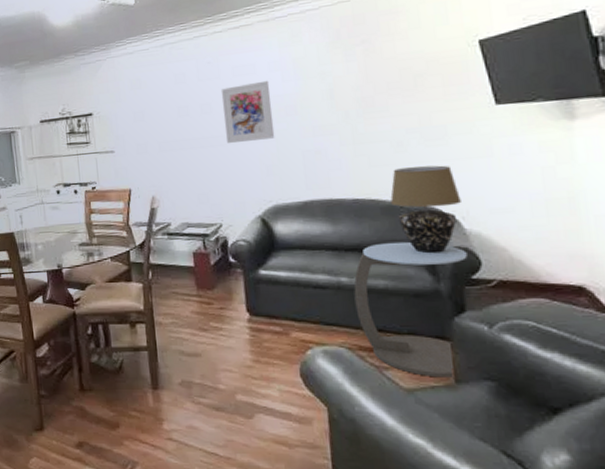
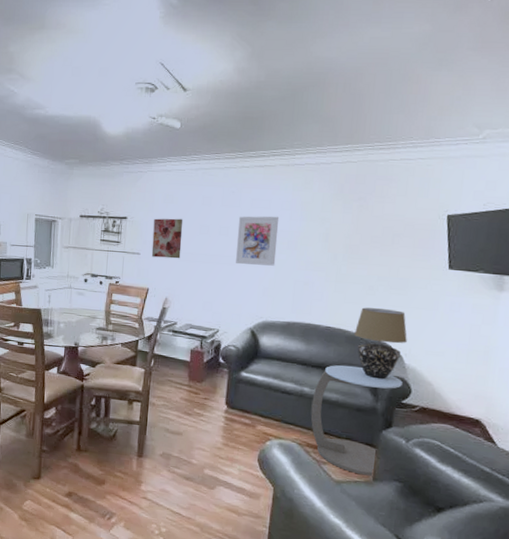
wall art: none [123,104,161,153] -> present [151,218,183,259]

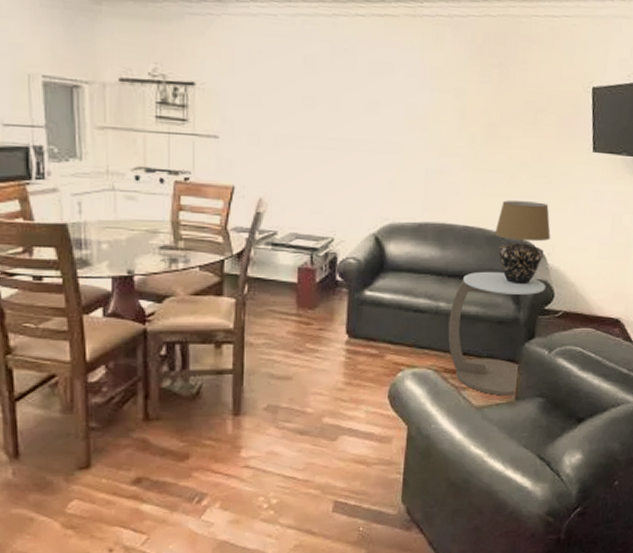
wall art: present [151,218,183,259] -> none [235,85,278,144]
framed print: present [236,216,279,266] -> none [352,84,406,151]

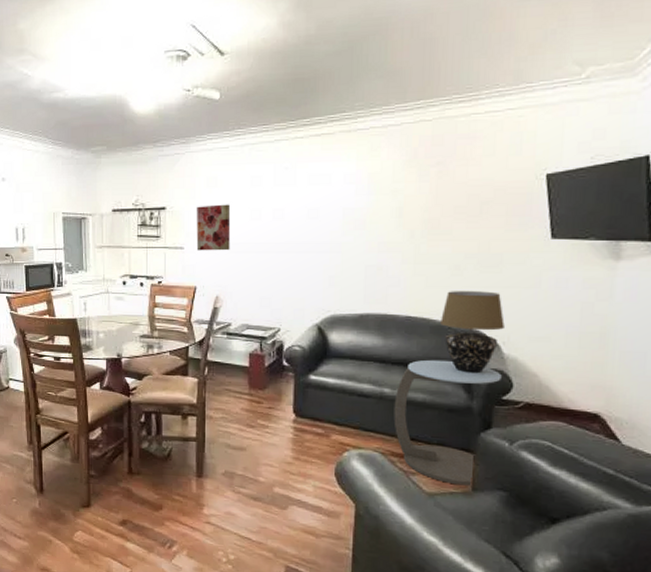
wall art: none [235,85,278,144] -> present [196,204,231,251]

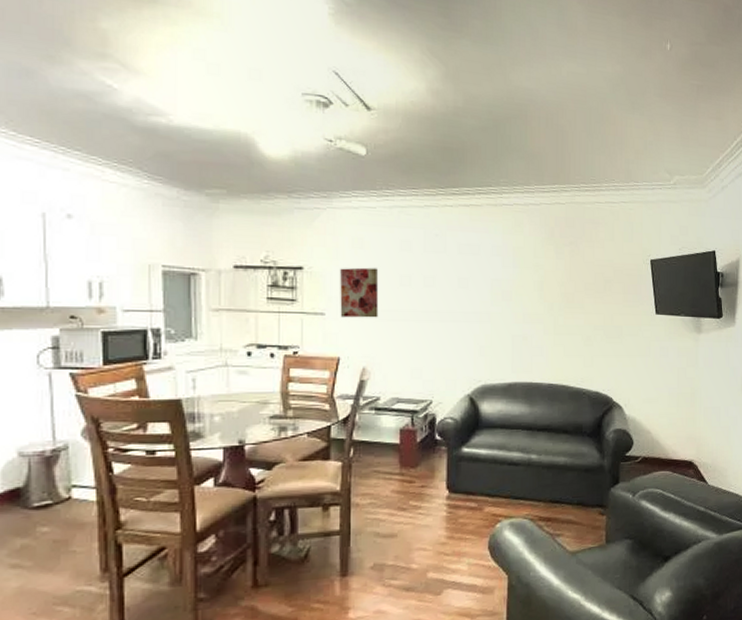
side table: present [393,359,502,486] -> none [540,423,625,540]
table lamp: present [440,291,505,374] -> none [577,360,625,435]

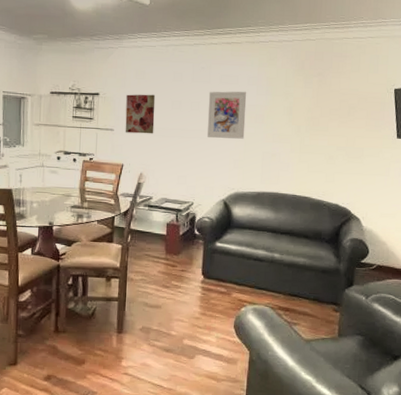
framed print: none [445,263,491,320] -> present [207,91,247,139]

